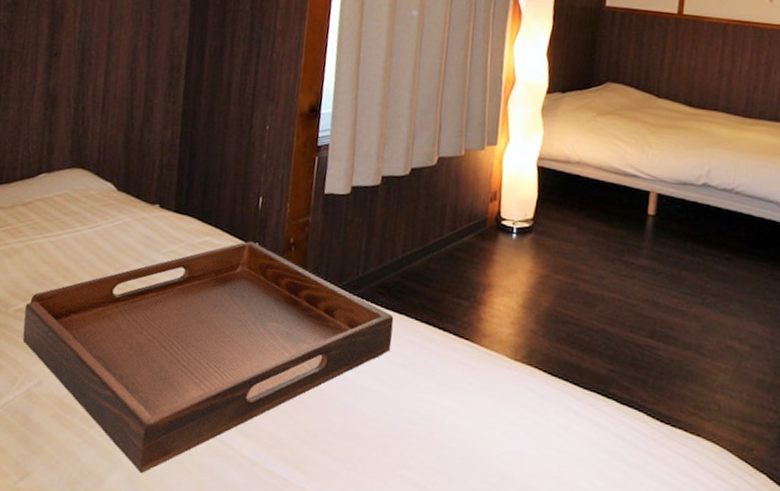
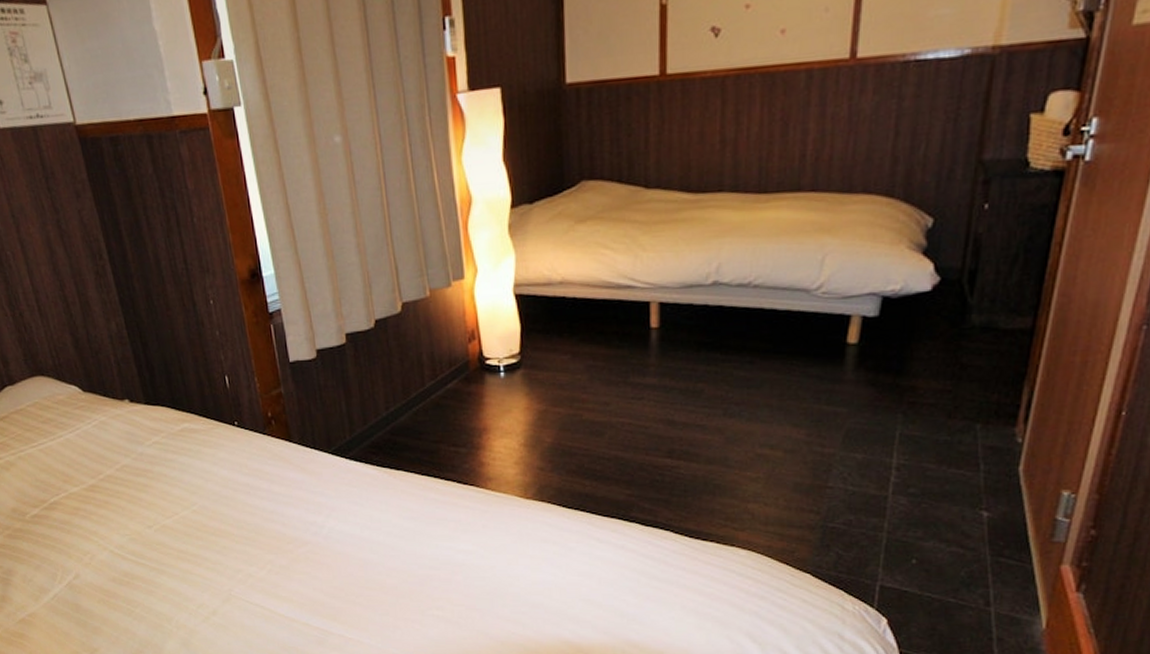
serving tray: present [22,241,394,474] -> none [38,422,396,639]

